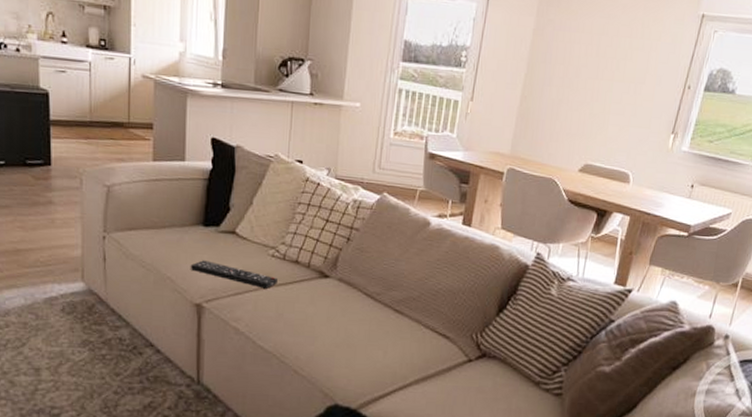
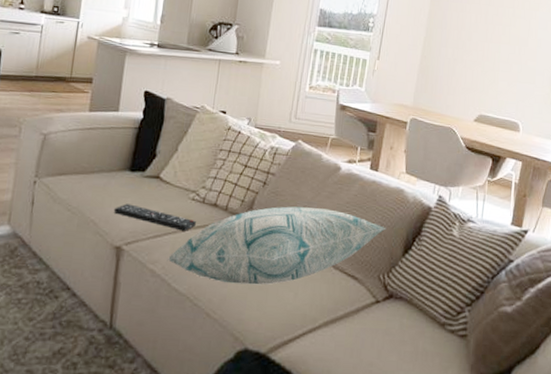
decorative pillow: none [250,263,480,343] -> present [167,206,386,285]

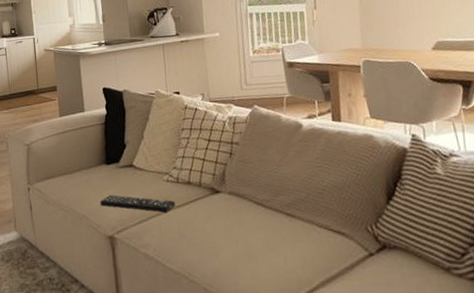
decorative pillow: present [167,206,386,285] -> none [156,168,363,256]

